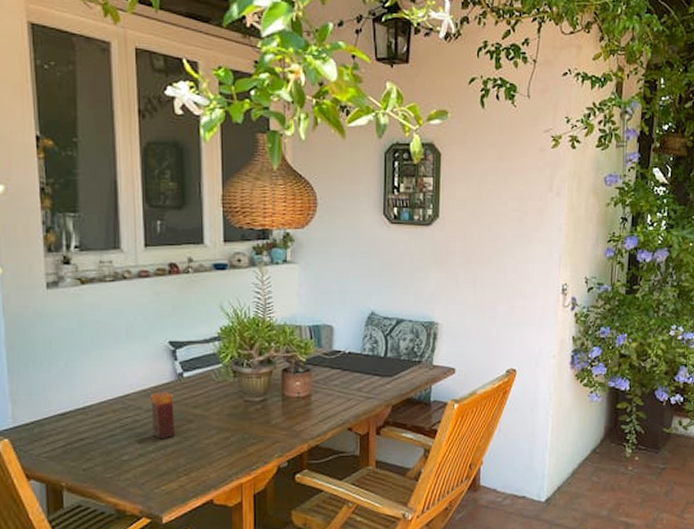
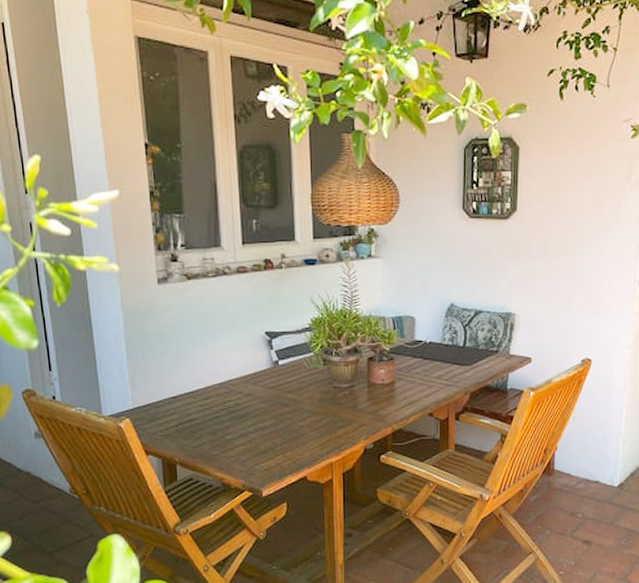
candle: present [150,391,174,440] -> none [250,377,272,421]

